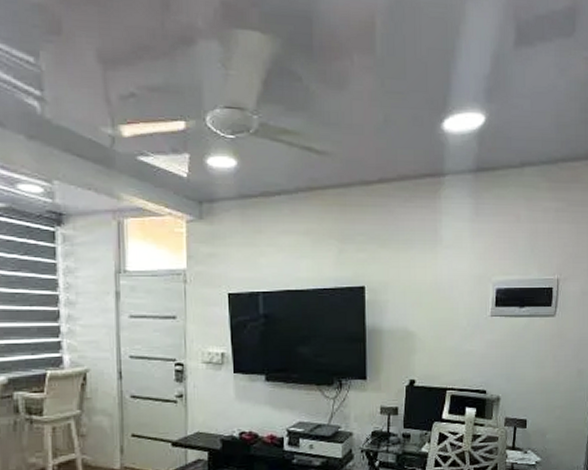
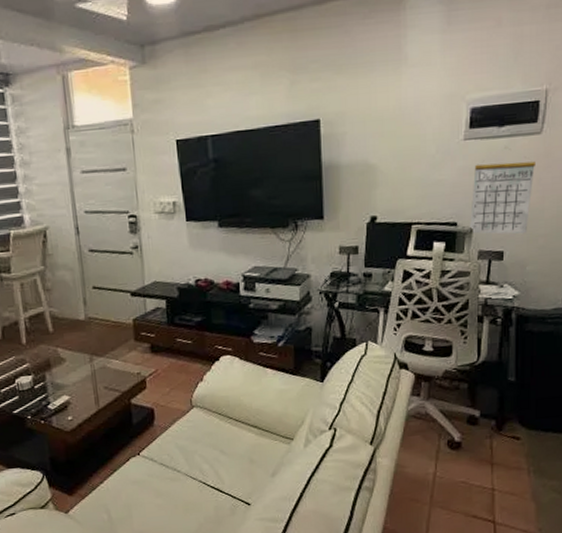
calendar: none [496,326,551,405] -> present [469,147,535,234]

